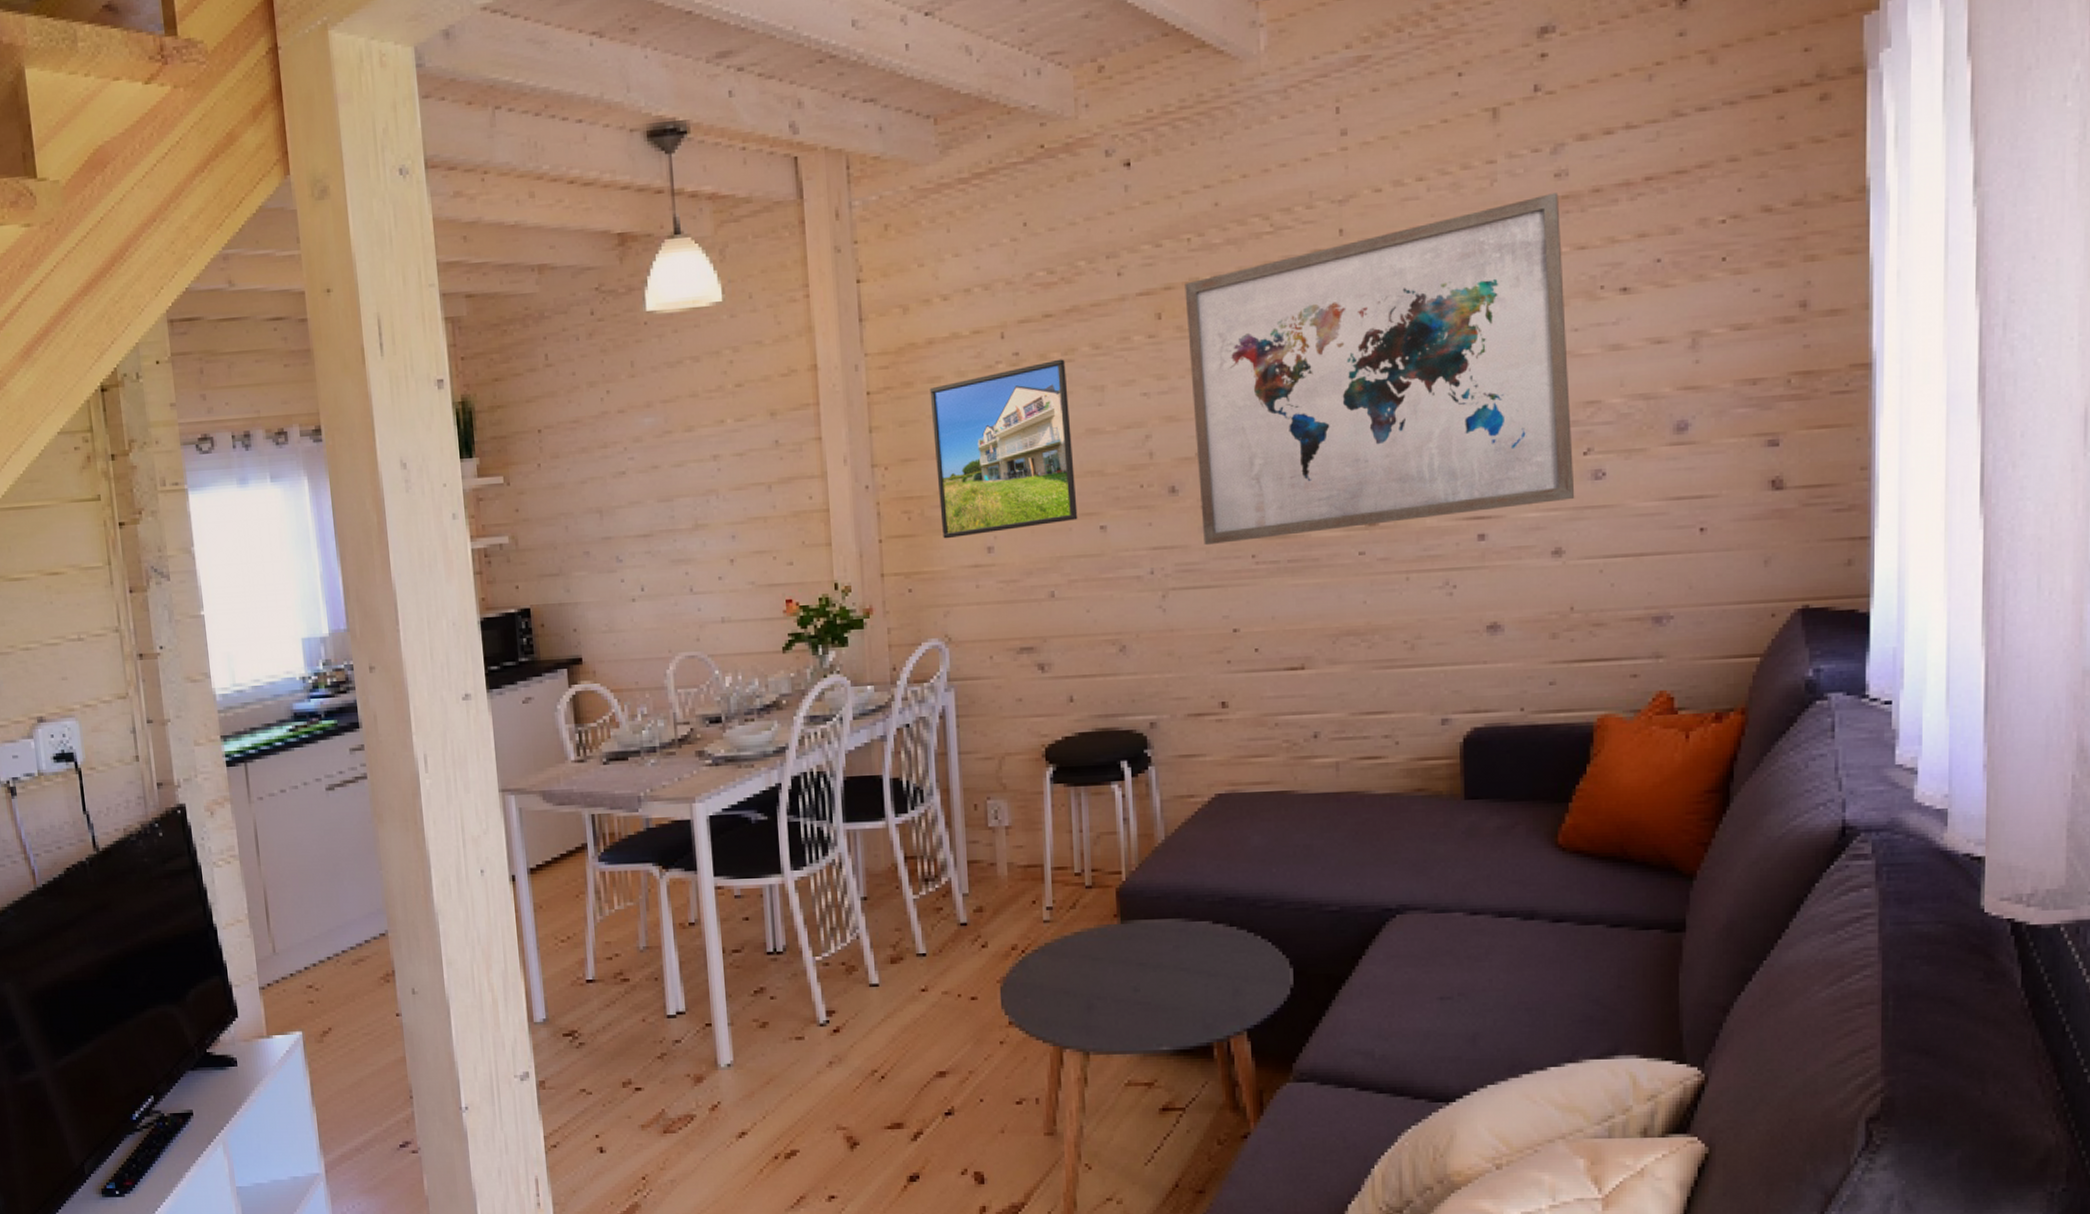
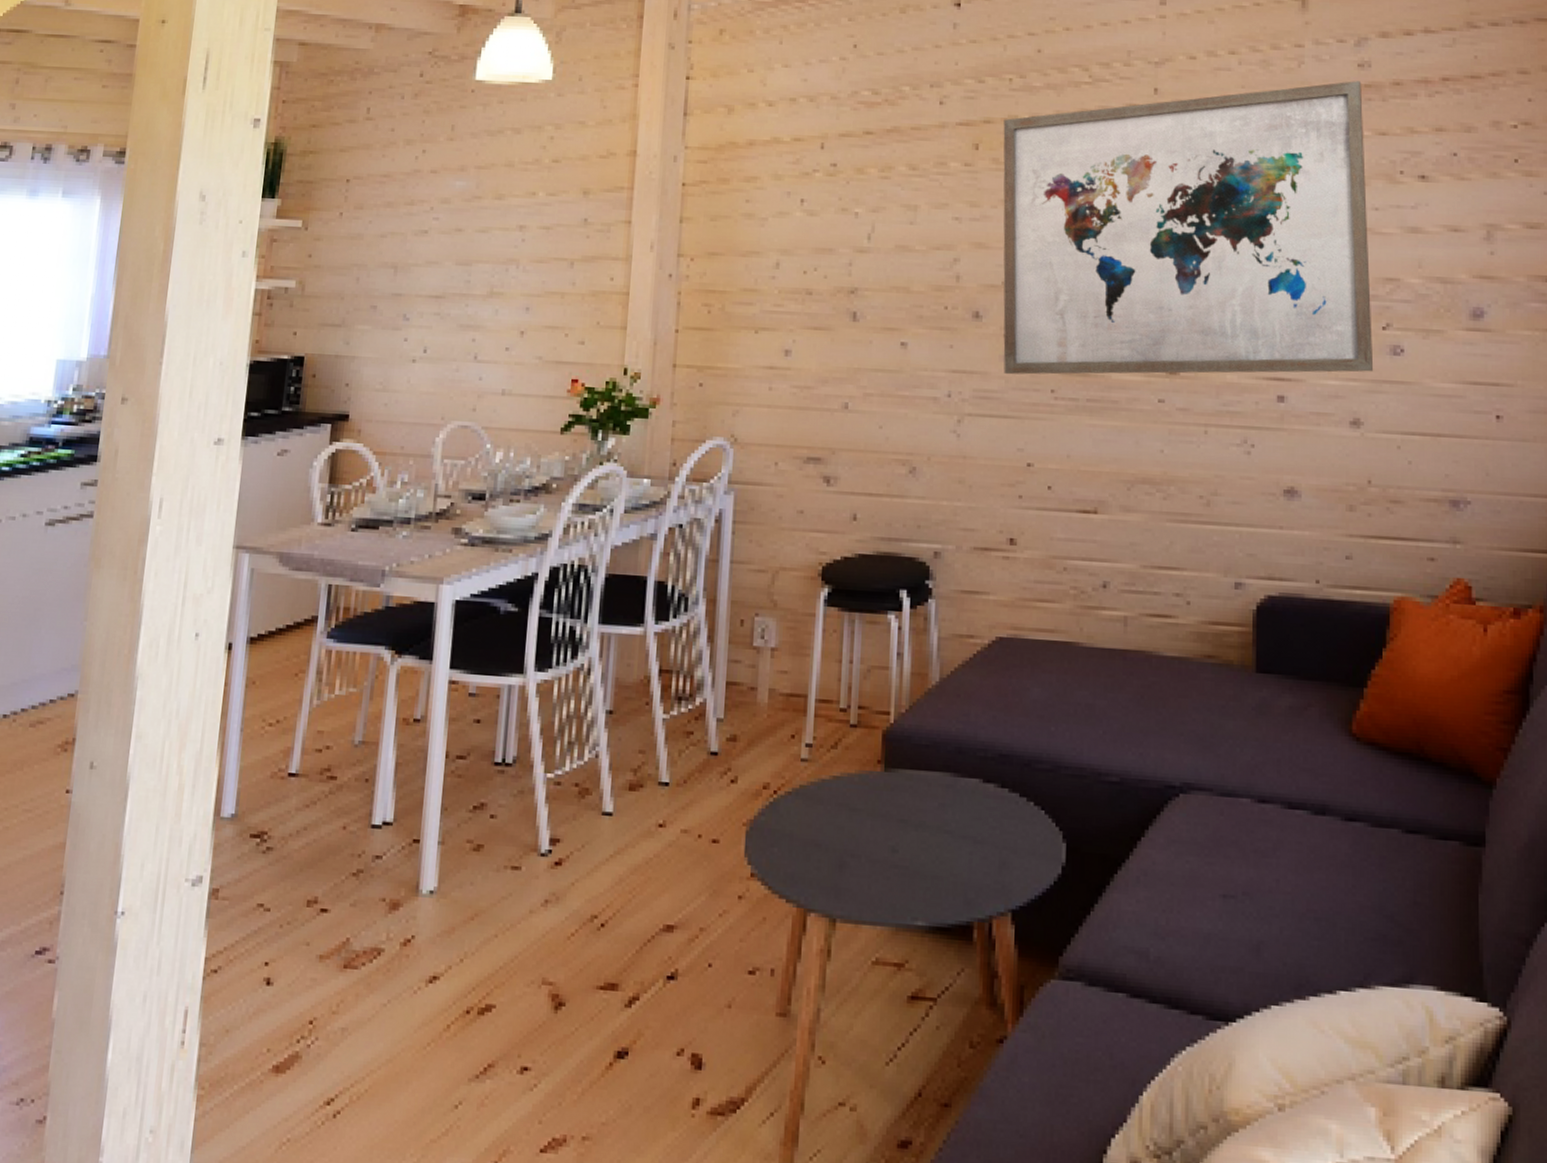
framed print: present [930,359,1078,539] -> none [741,175,882,337]

